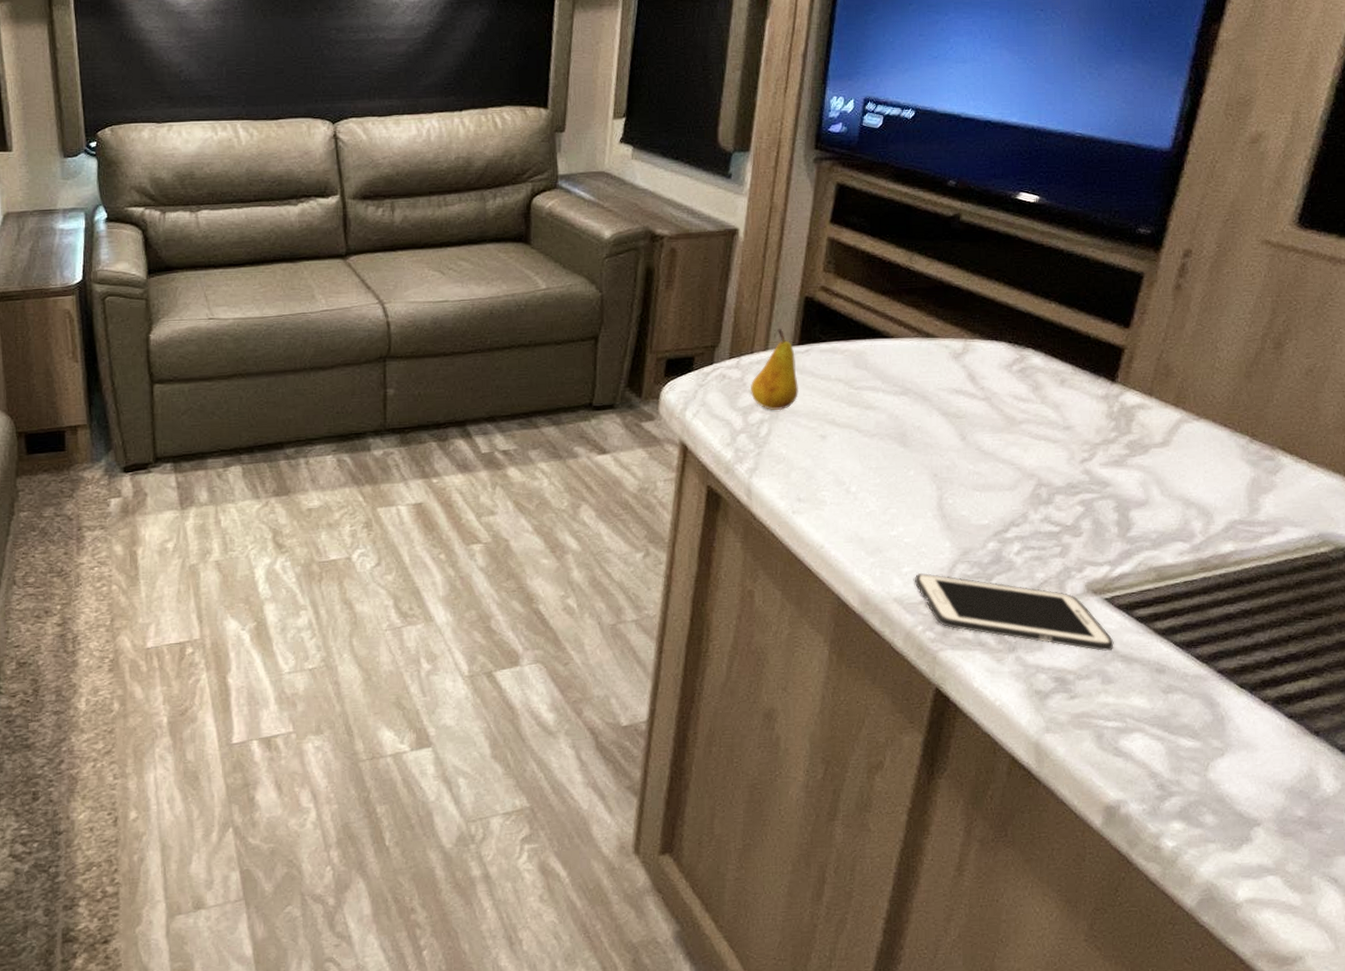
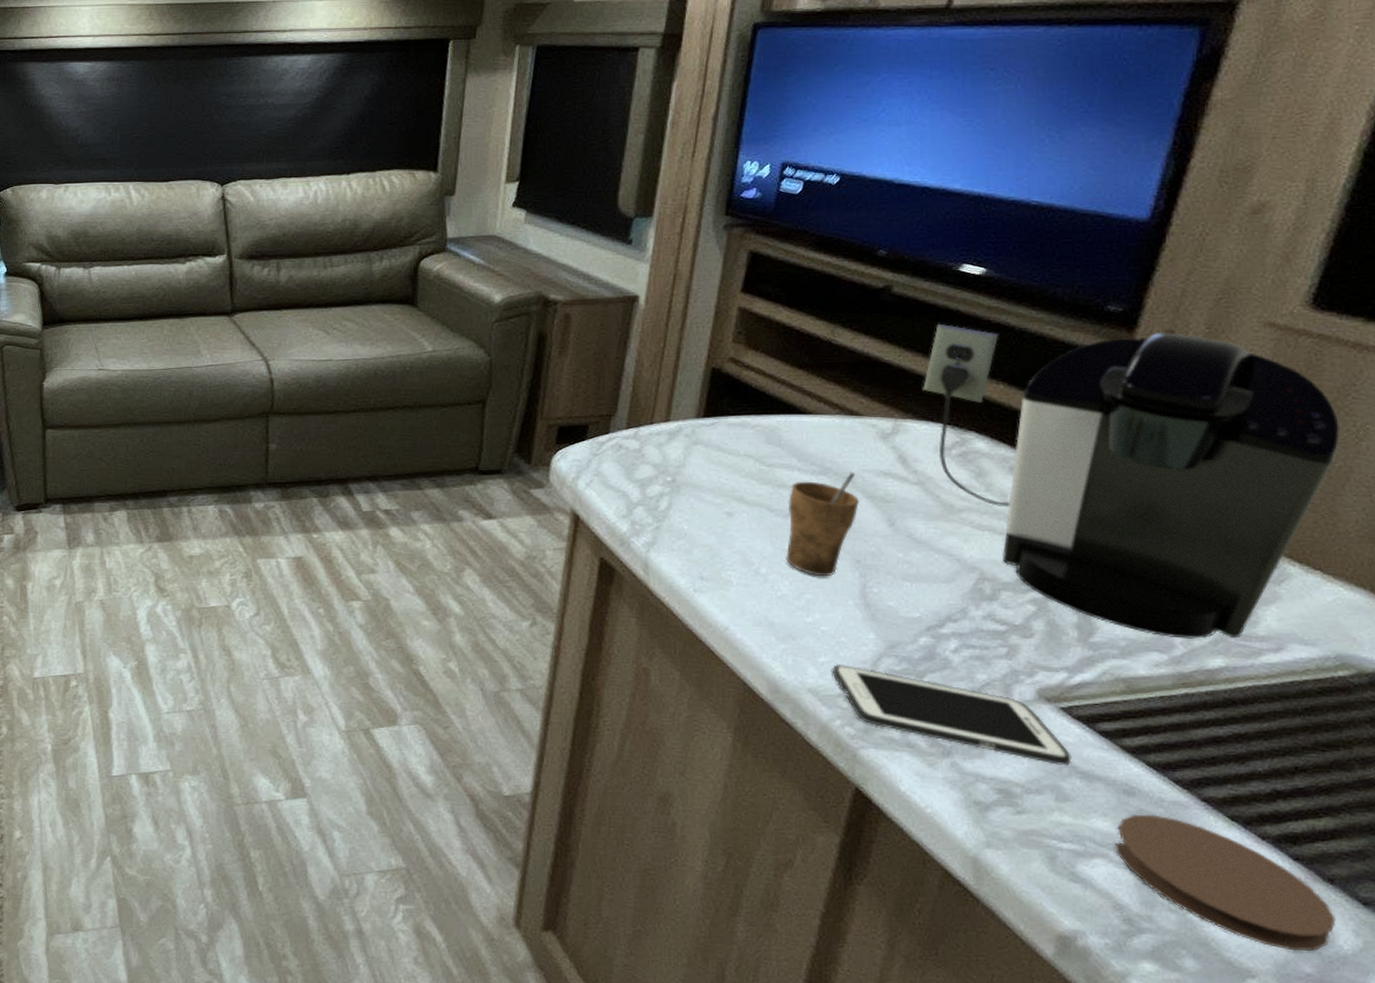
fruit: present [751,329,799,411] -> none [650,400,704,485]
cup: none [873,391,936,492] -> present [786,472,860,577]
coffee maker: none [988,248,1321,528] -> present [923,323,1341,639]
coaster: none [1149,688,1321,798] -> present [1114,814,1336,951]

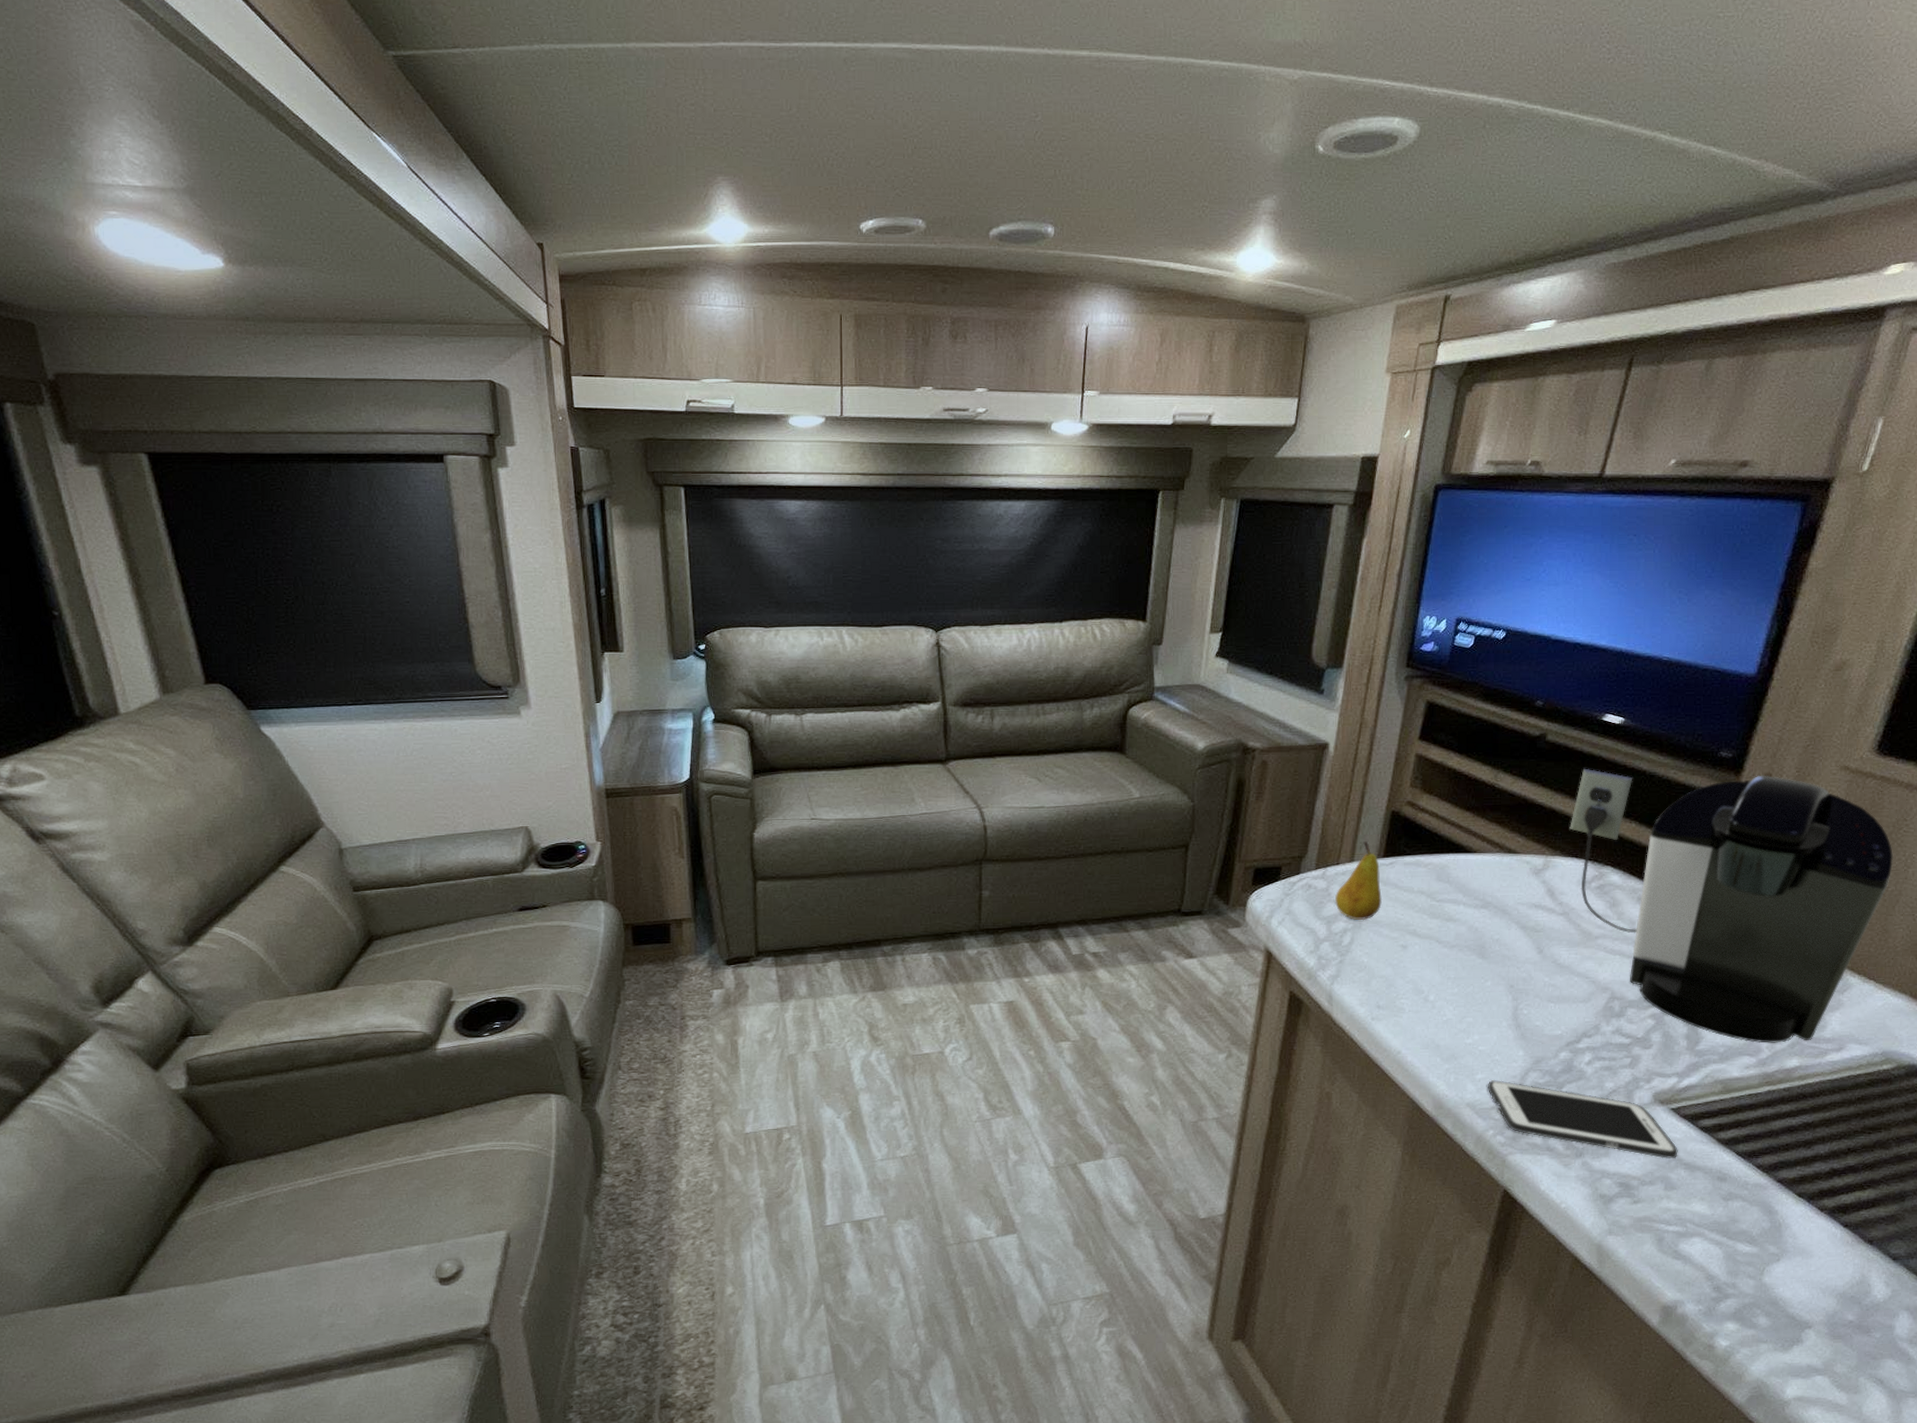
fruit: none [650,400,704,485] -> present [1335,841,1383,921]
cup: present [786,472,860,577] -> none [1451,905,1515,1001]
coaster: present [1114,814,1336,951] -> none [1709,1196,1872,1303]

